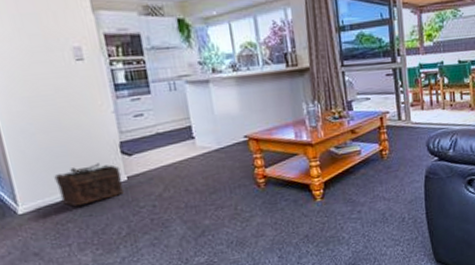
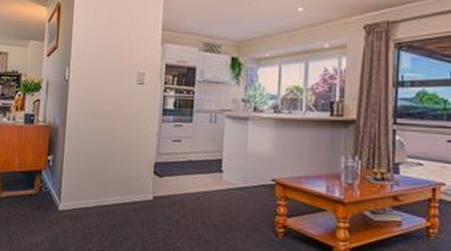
basket: present [54,163,124,206] -> none [94,178,149,215]

